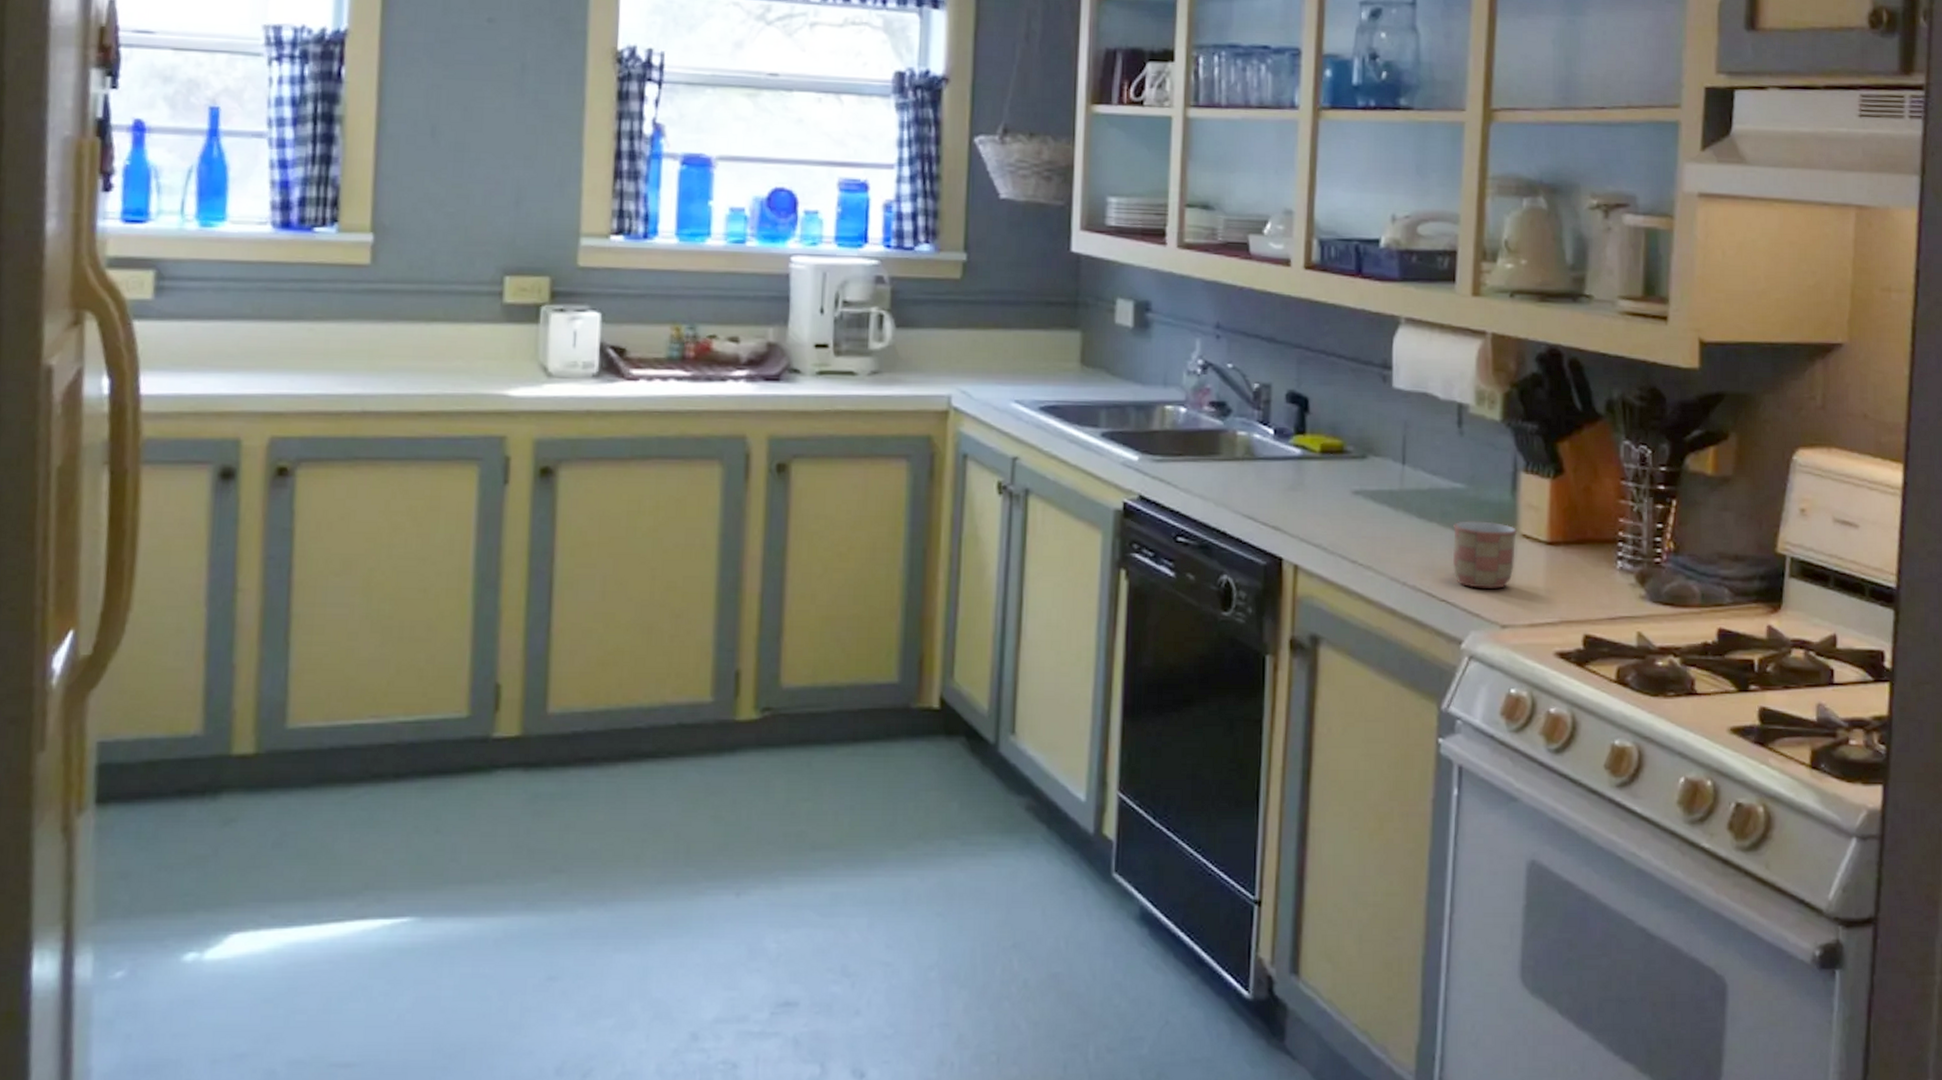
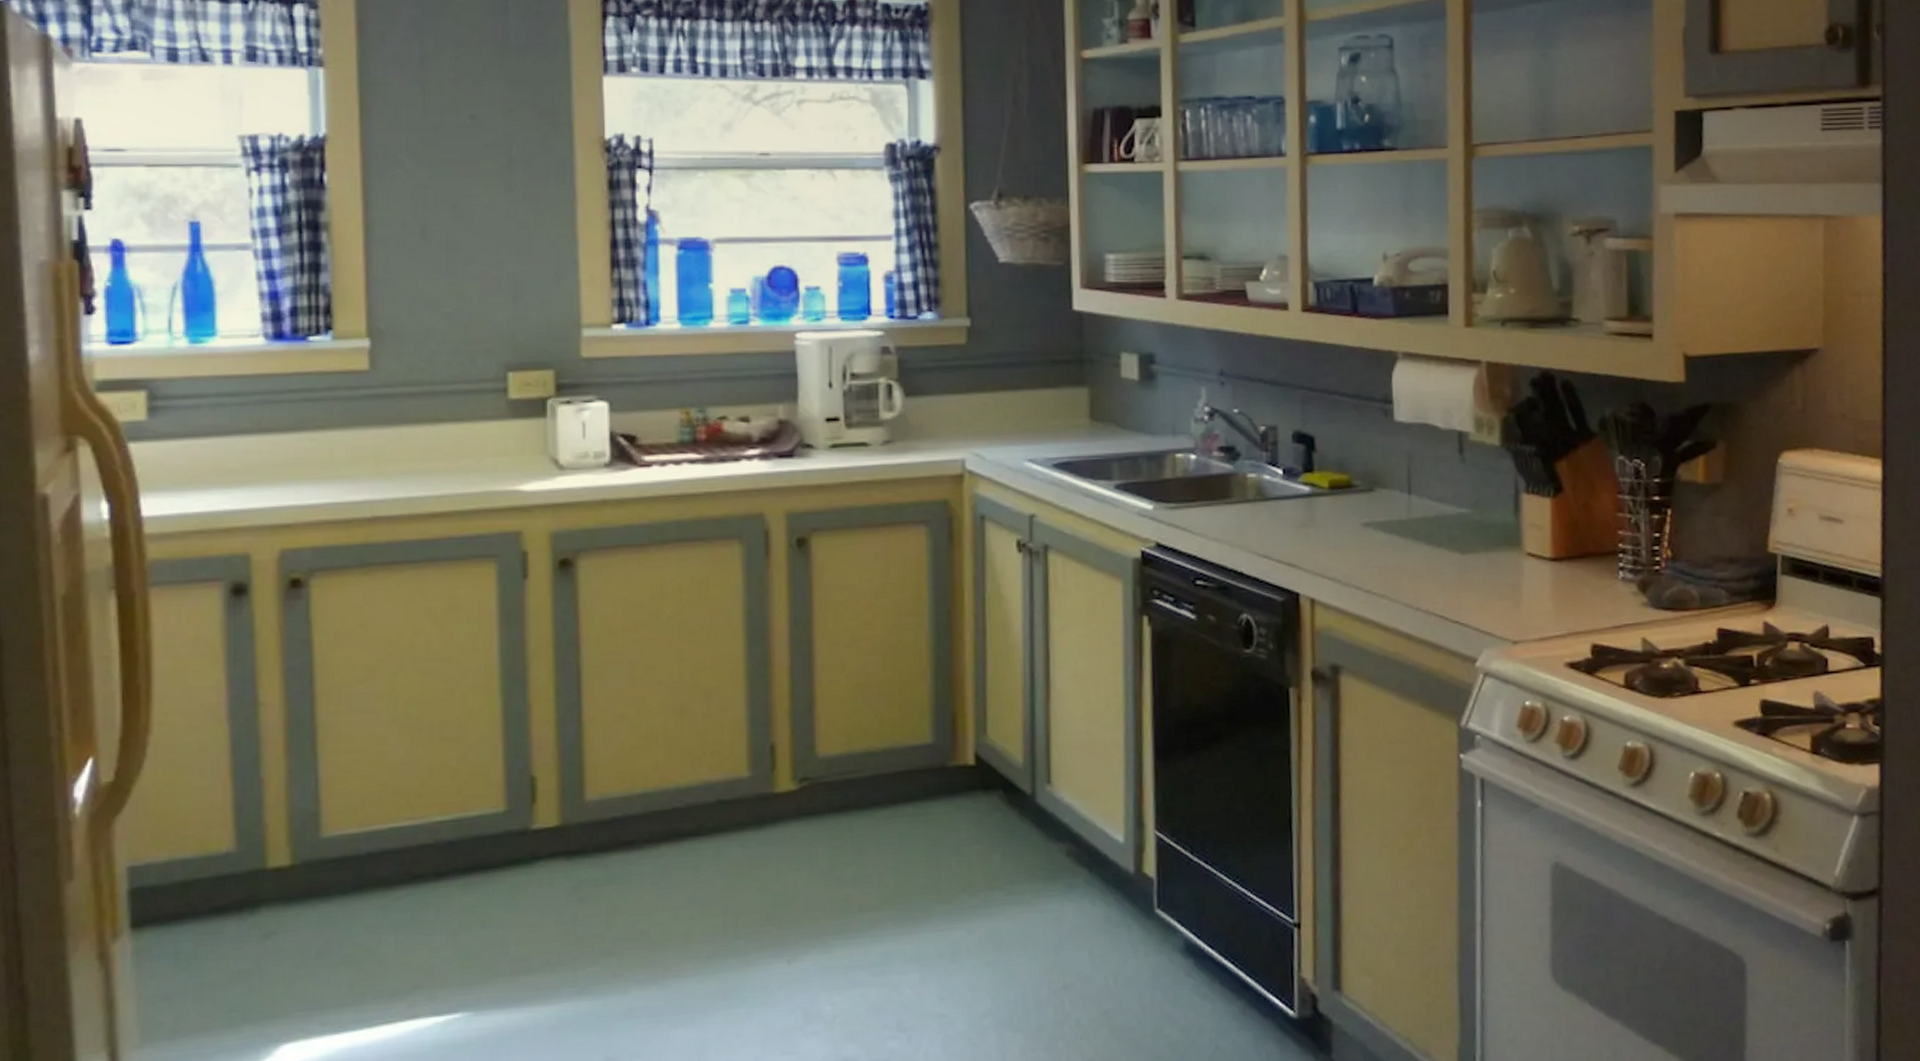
mug: present [1452,521,1517,589] -> none [1461,542,1522,608]

